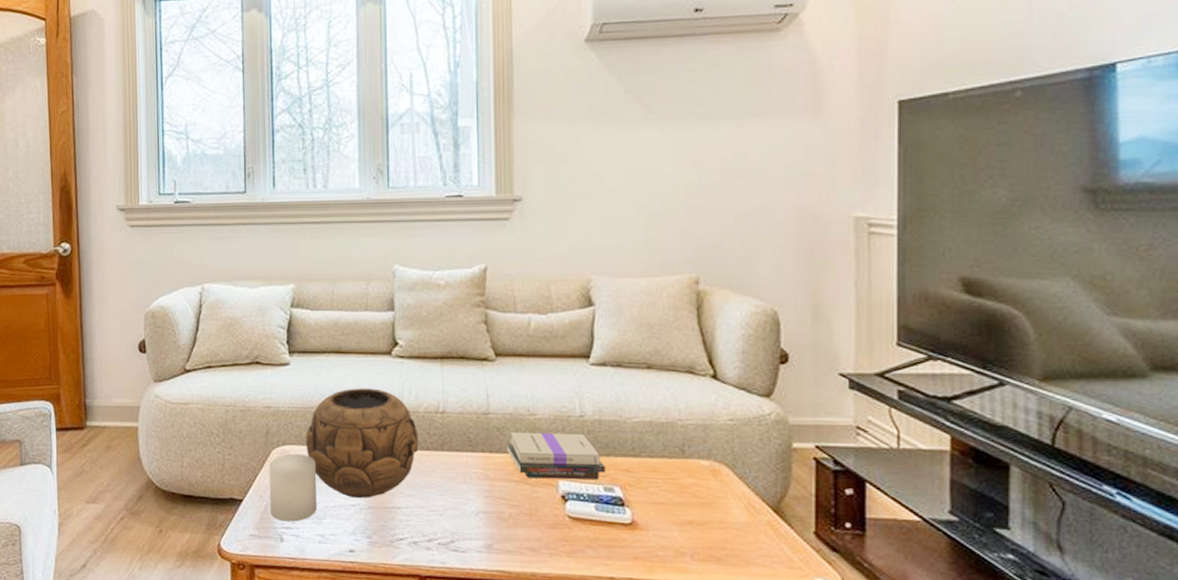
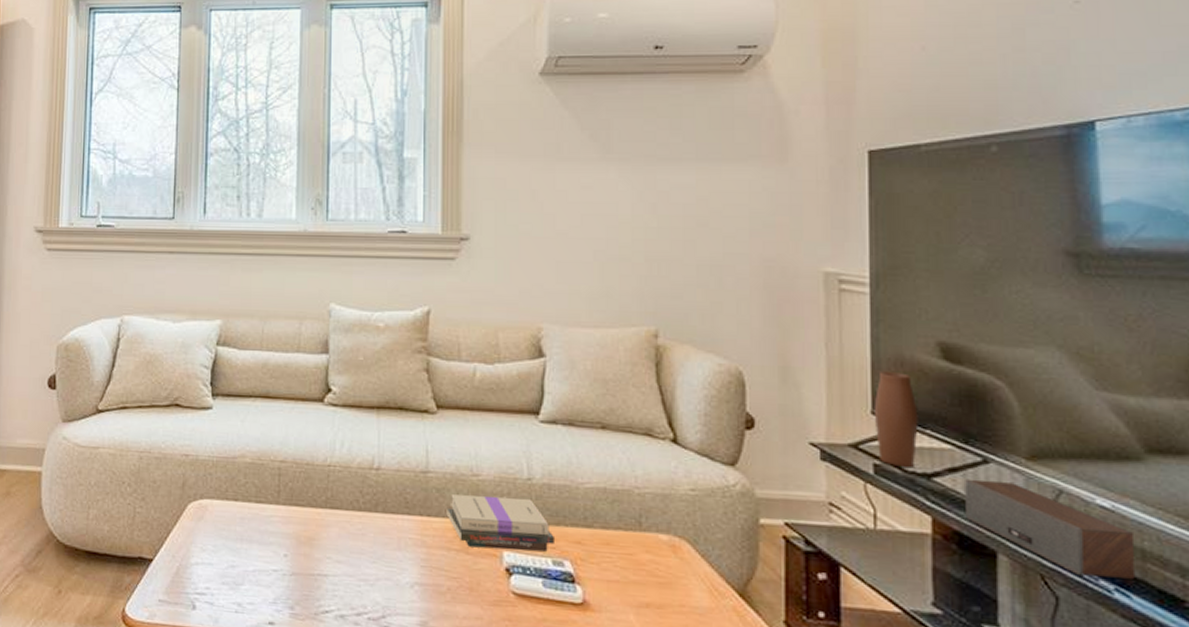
candle: present [268,453,317,522] -> none [182,508,237,587]
decorative bowl: present [306,388,419,498] -> none [226,437,350,563]
vase: none [899,307,940,393] -> present [873,372,919,469]
speaker: none [982,400,1136,483] -> present [965,478,1134,579]

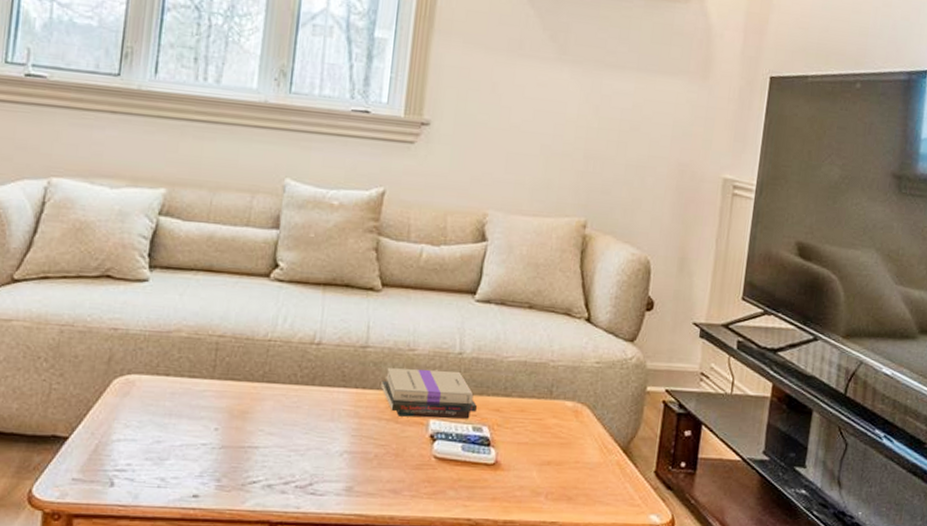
vase: present [873,372,919,469] -> none [742,265,775,345]
speaker: present [965,478,1134,579] -> none [796,353,902,428]

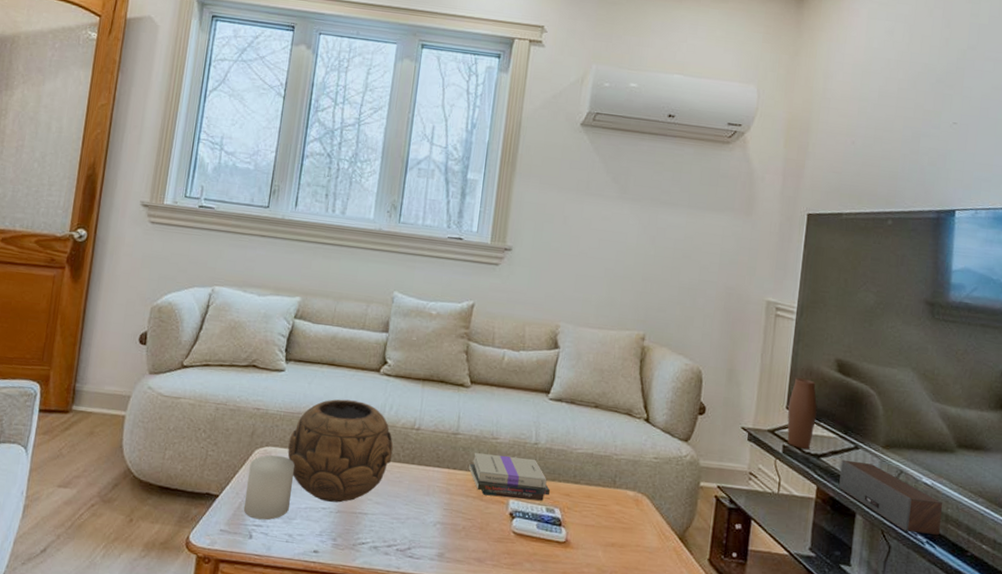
candle: none [101,384,166,464] -> present [243,455,295,521]
decorative bowl: none [156,312,289,436] -> present [287,399,394,503]
vase: none [742,265,775,345] -> present [787,378,817,450]
speaker: none [796,353,902,428] -> present [839,459,942,535]

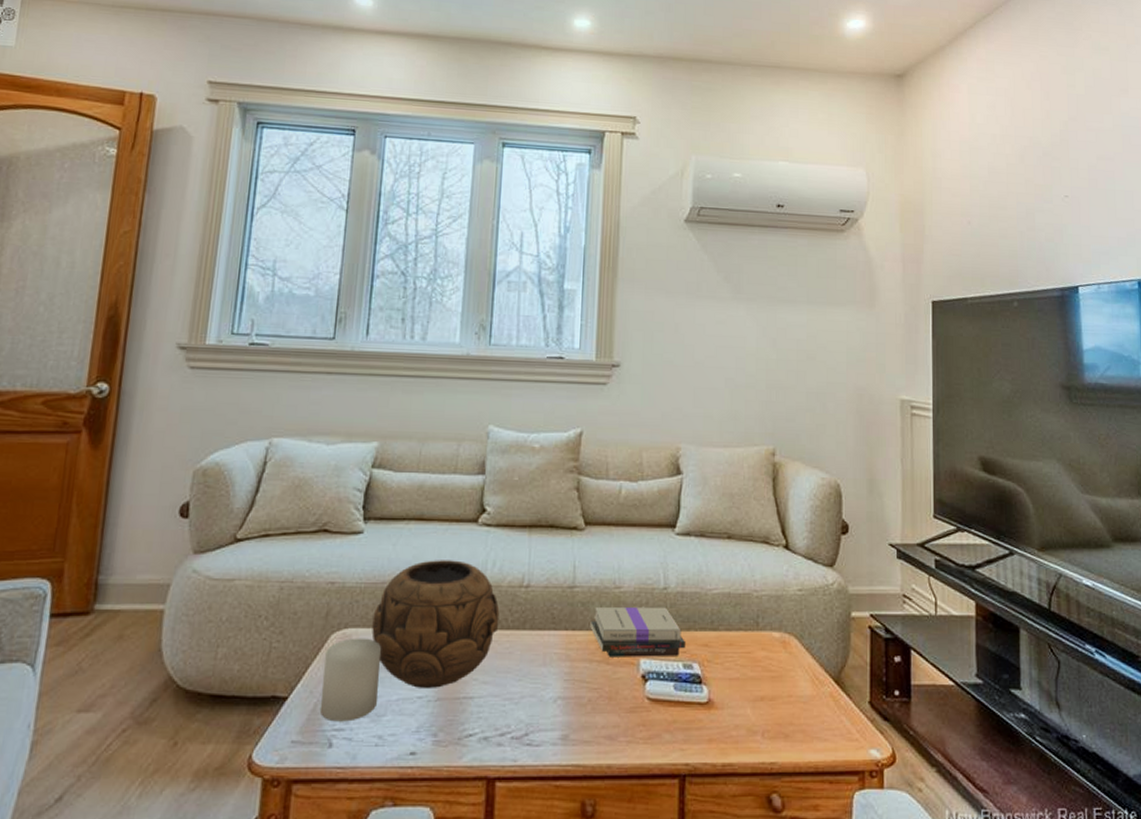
vase: present [787,378,817,450] -> none [935,482,966,562]
speaker: present [839,459,942,535] -> none [998,568,1107,642]

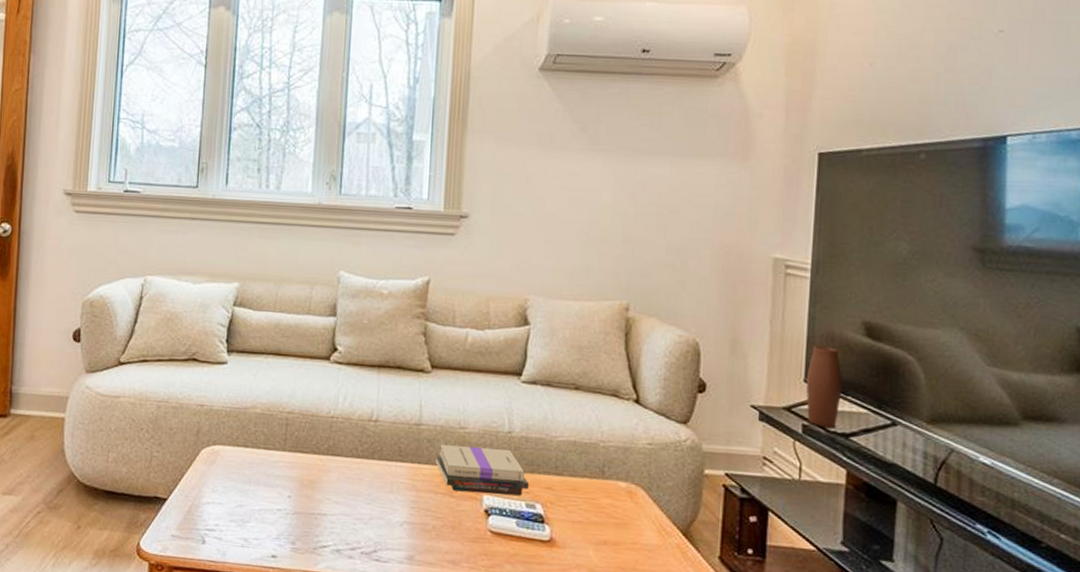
candle: present [319,638,382,722] -> none [194,454,246,524]
decorative bowl: present [371,560,500,688] -> none [236,391,350,503]
vase: none [935,482,966,562] -> present [805,346,843,429]

